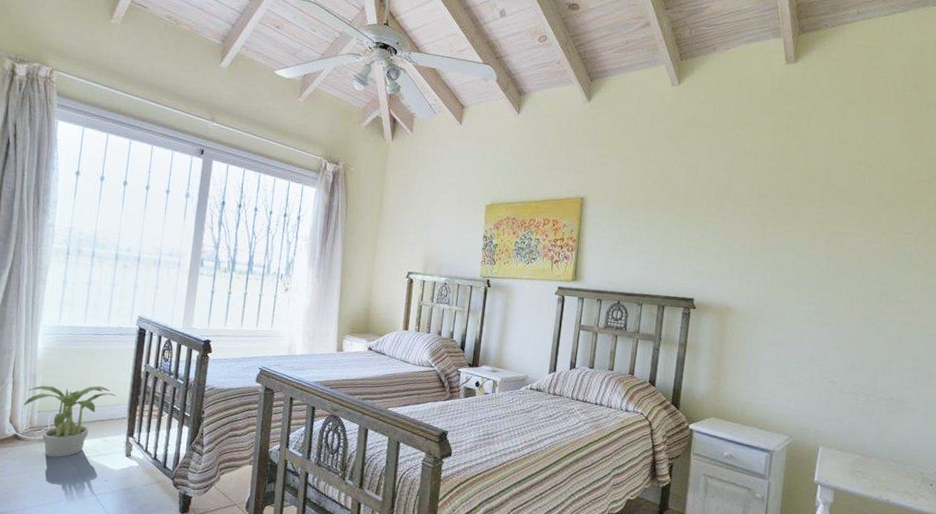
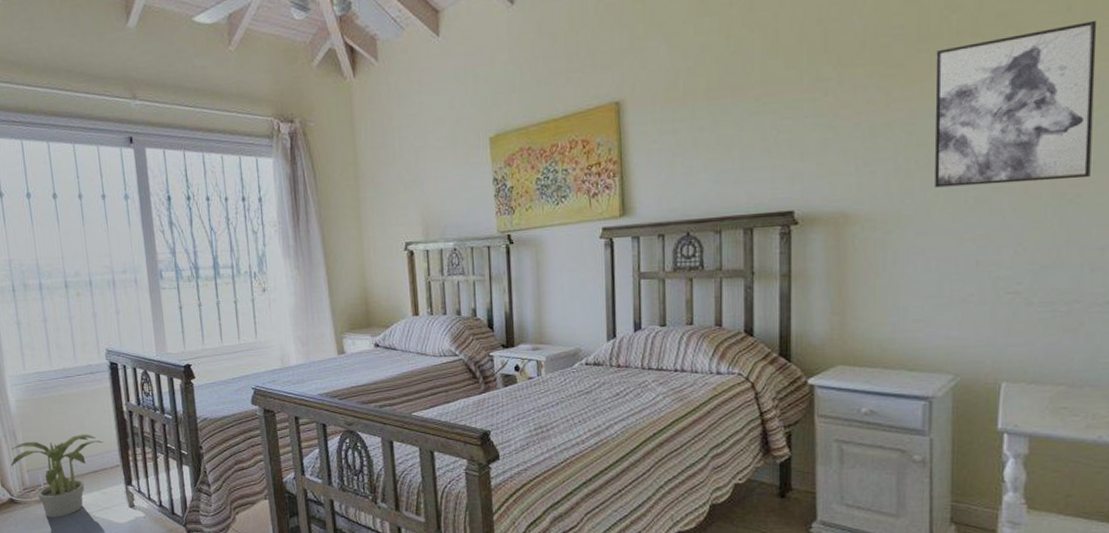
wall art: none [788,205,897,310] -> present [934,20,1098,188]

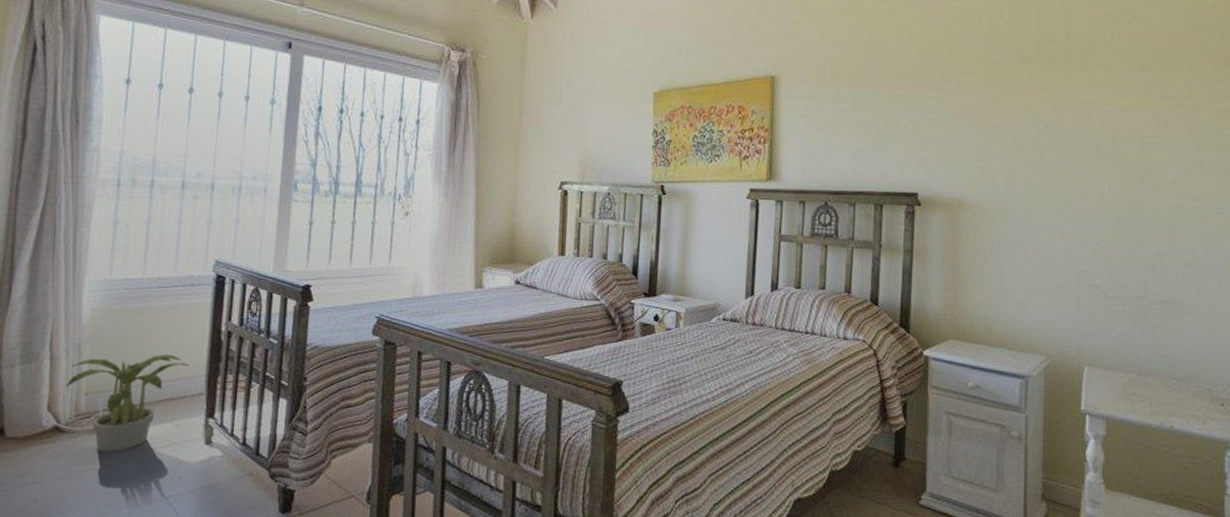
wall art: present [934,20,1098,188] -> none [1032,65,1153,193]

